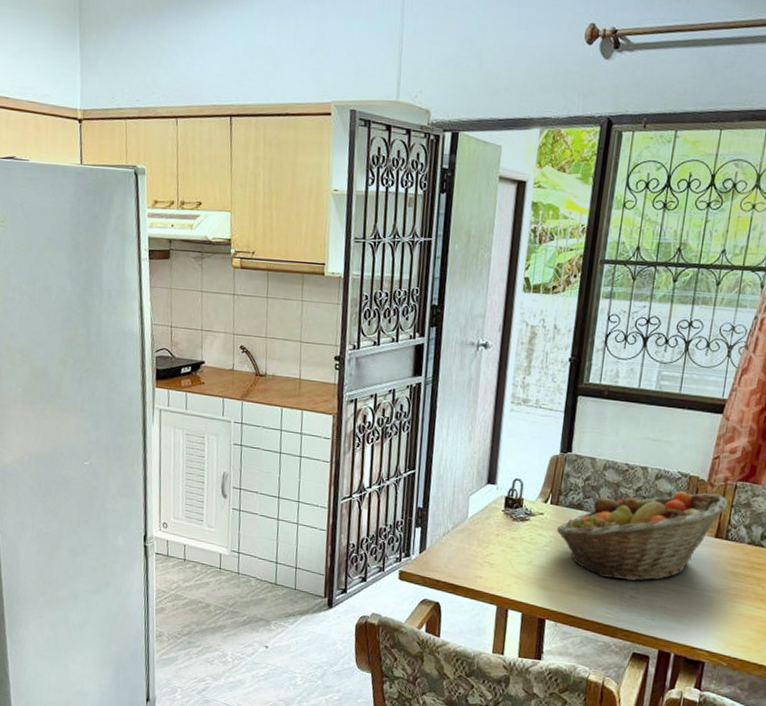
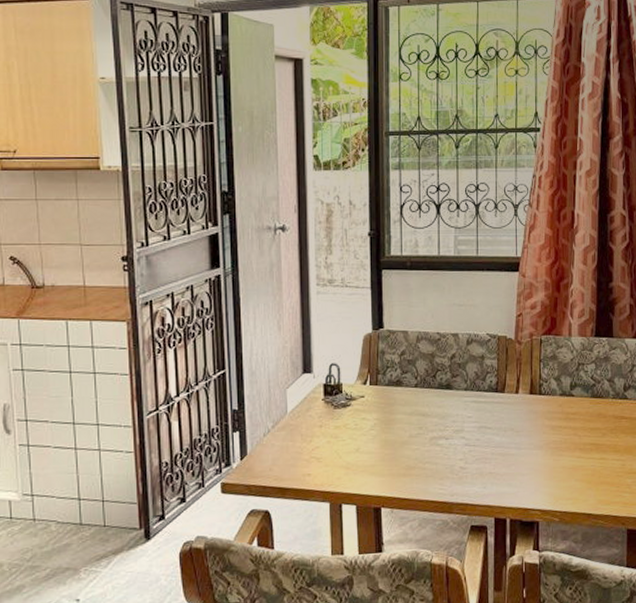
fruit basket: present [556,491,729,581] -> none [379,350,537,452]

